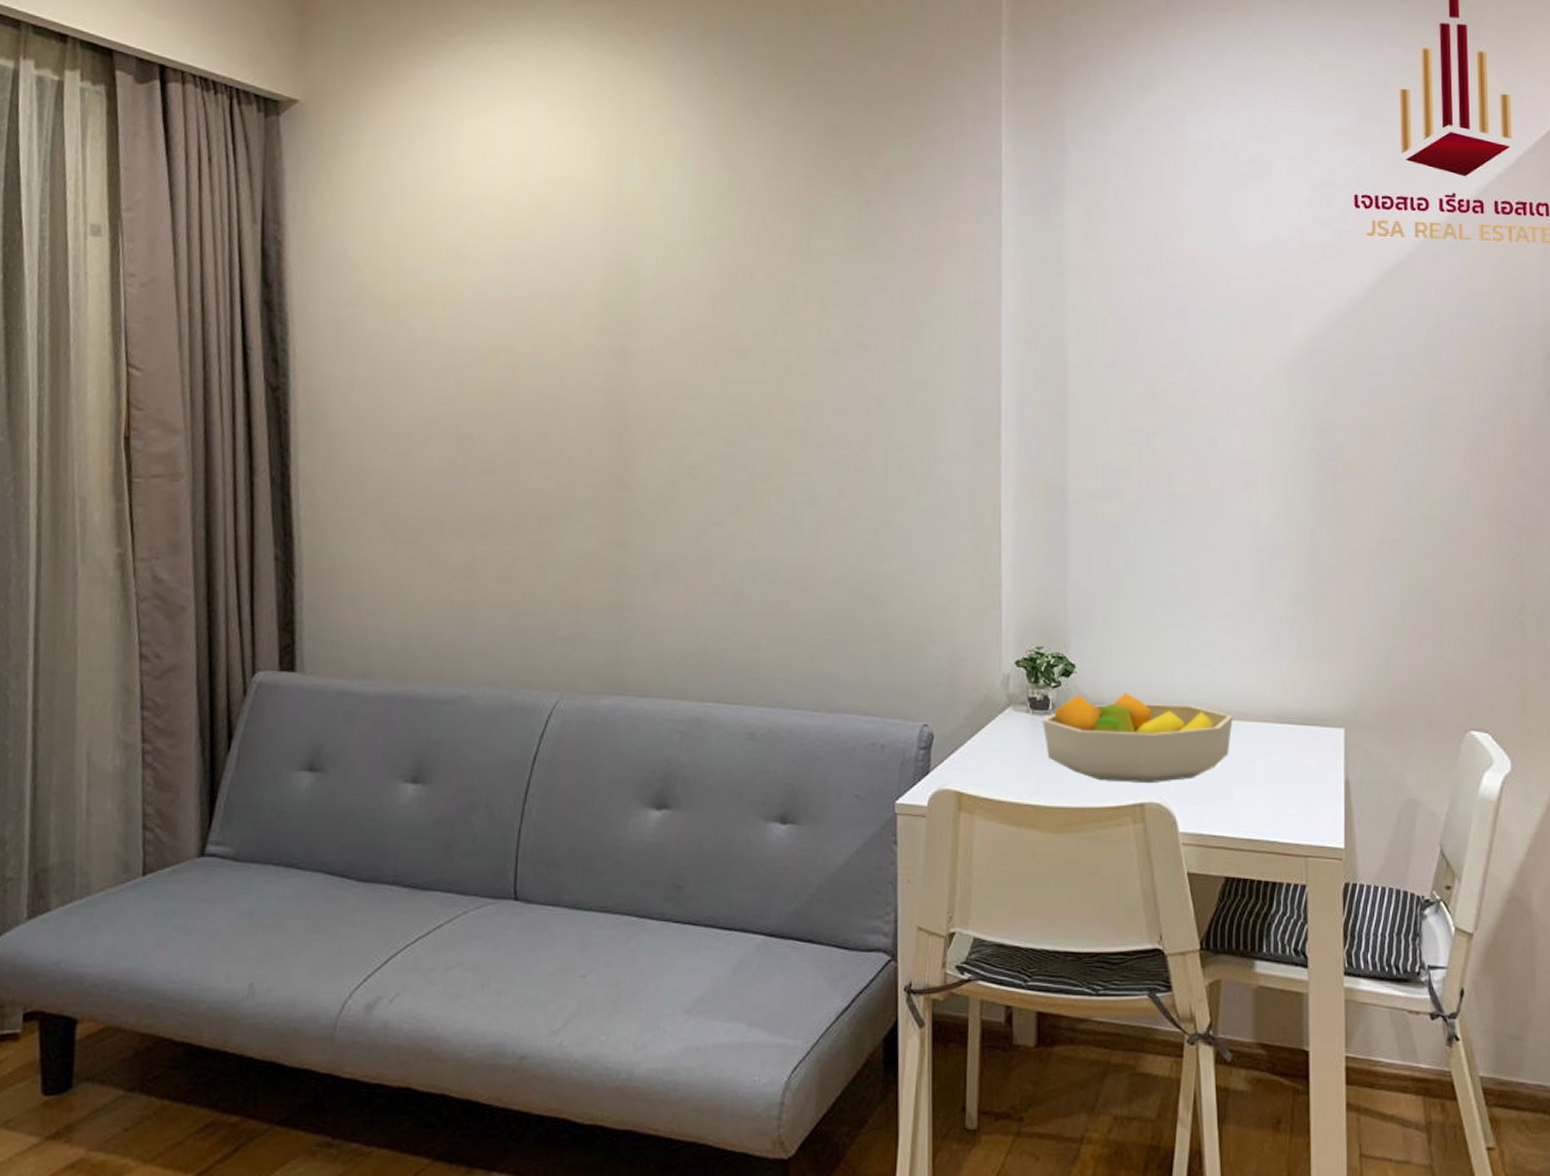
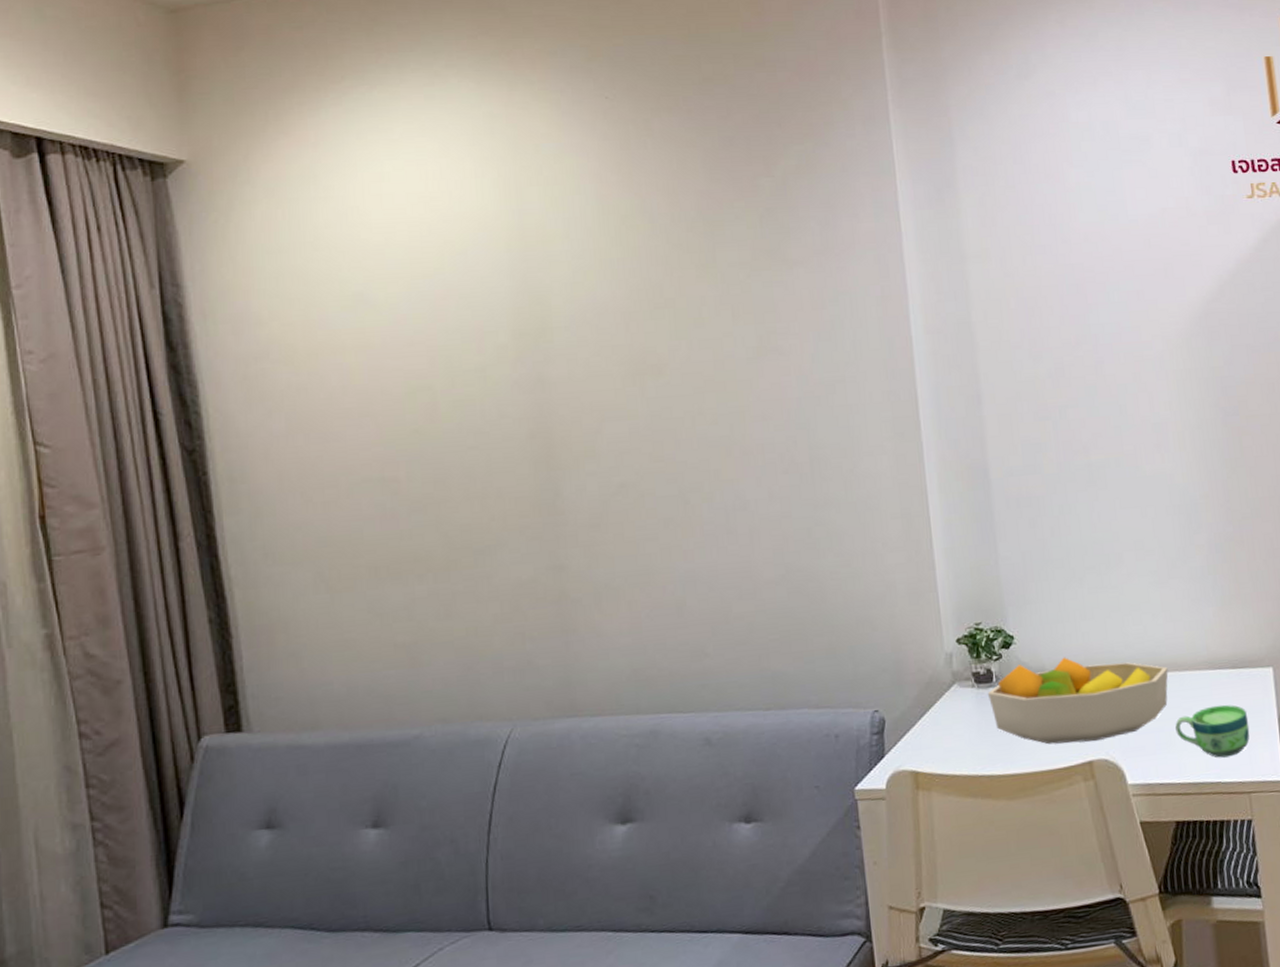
cup: none [1235,761,1313,817] -> present [1175,704,1250,758]

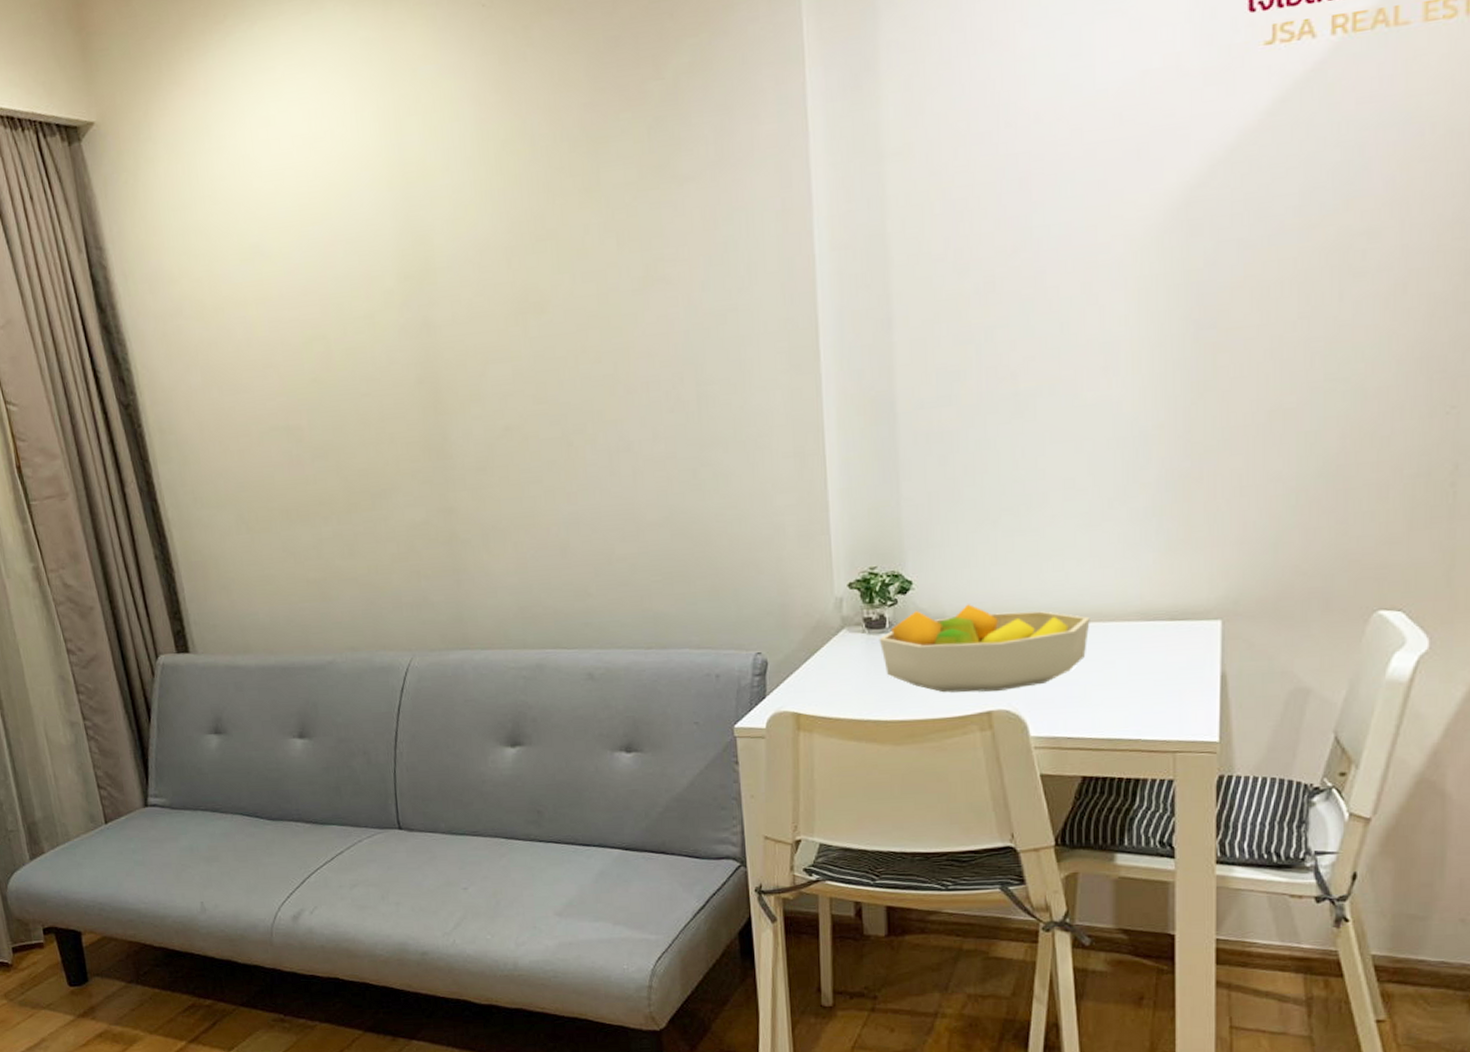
cup: present [1175,704,1250,758] -> none [1093,658,1183,715]

